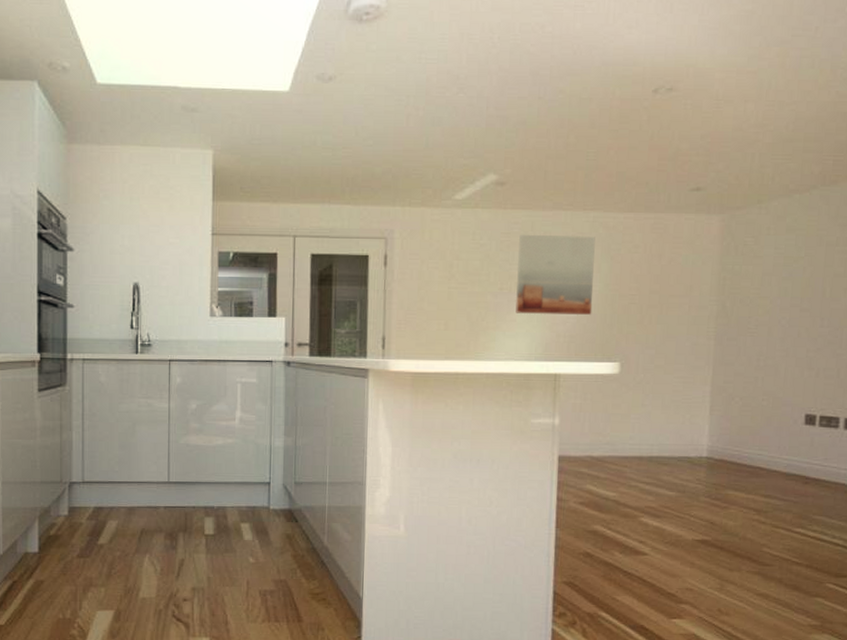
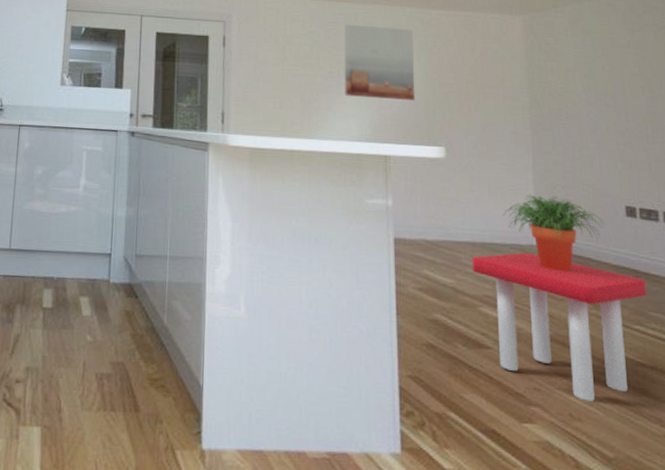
stool: none [636,464,815,598] -> present [472,252,647,402]
potted plant: none [675,406,781,482] -> present [503,194,605,273]

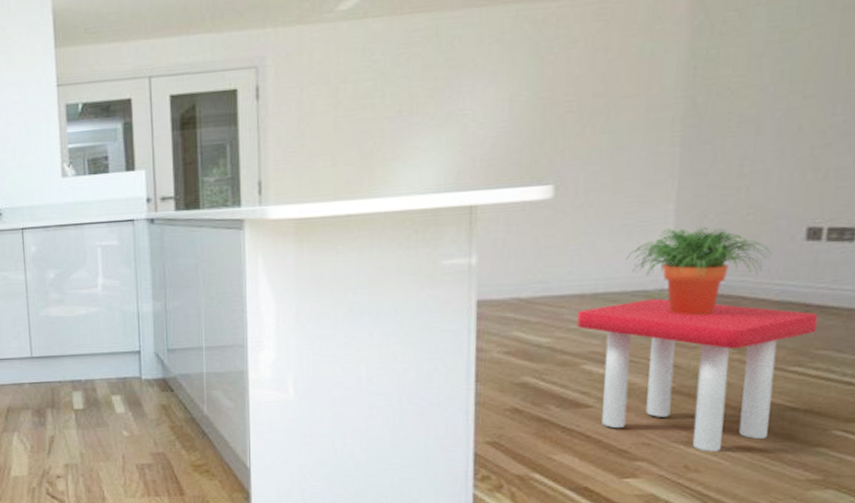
wall art: present [345,24,415,101] -> none [419,34,519,139]

